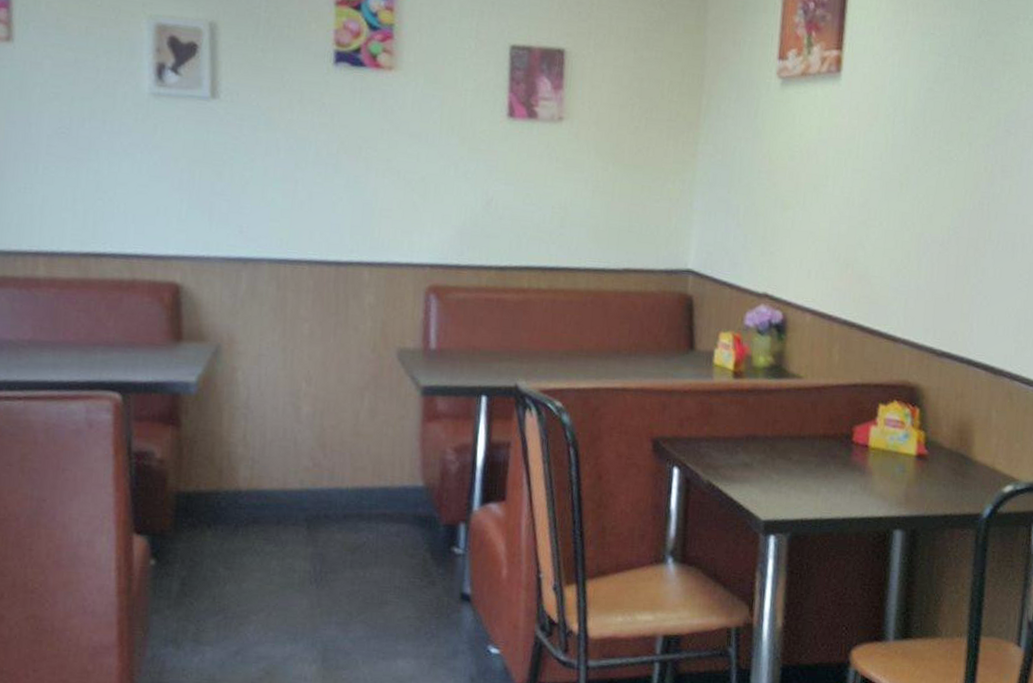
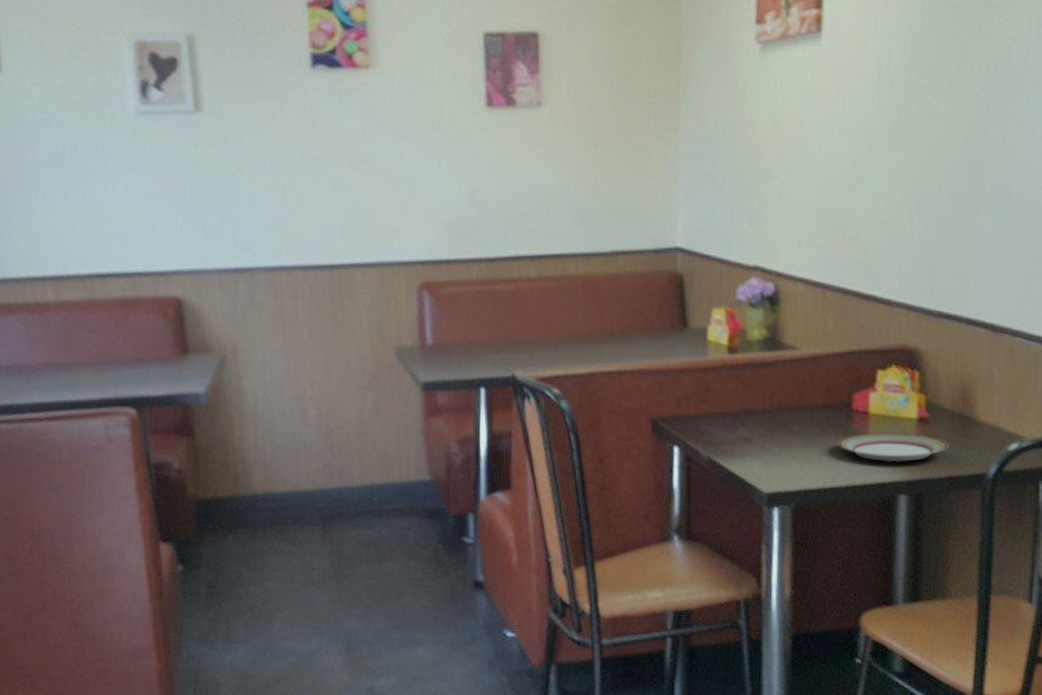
plate: none [837,466,945,498] -> present [838,433,949,463]

